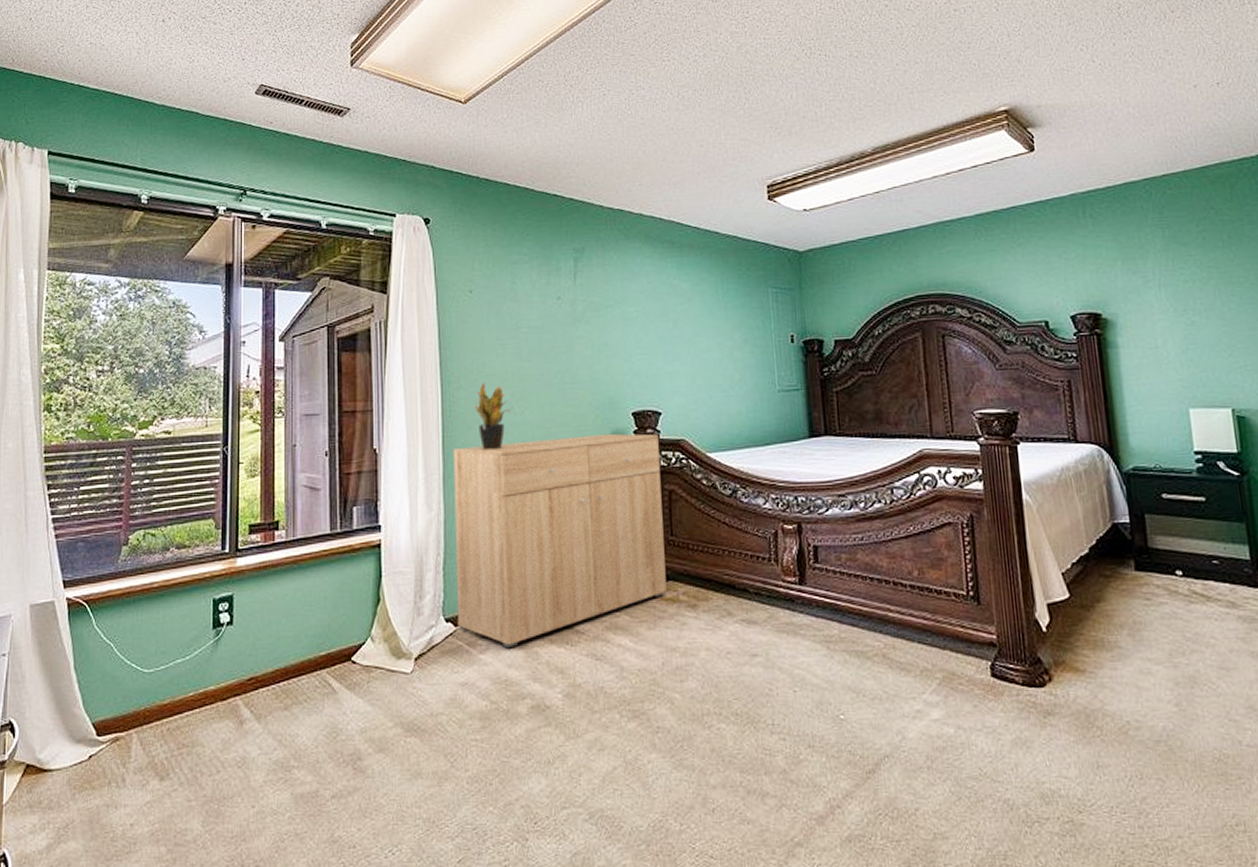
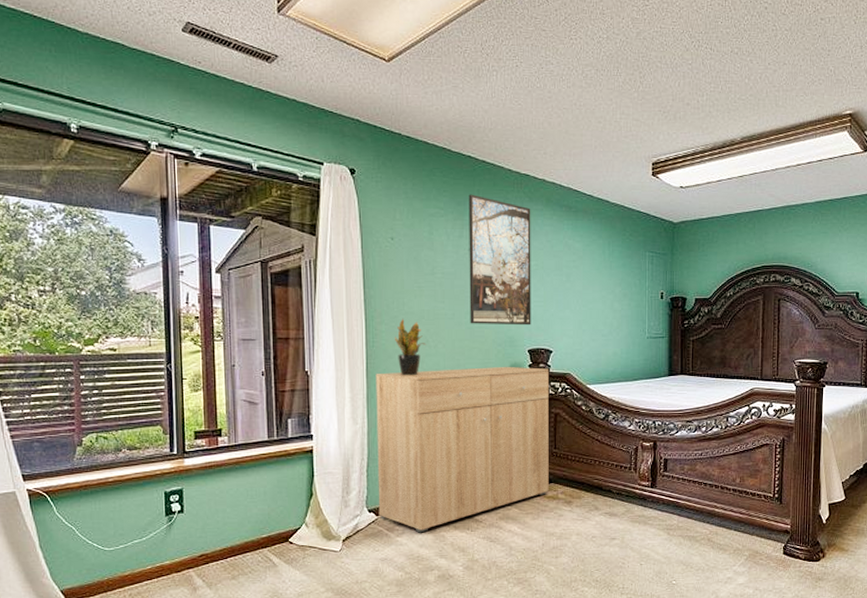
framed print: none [555,236,634,385] -> present [468,194,531,326]

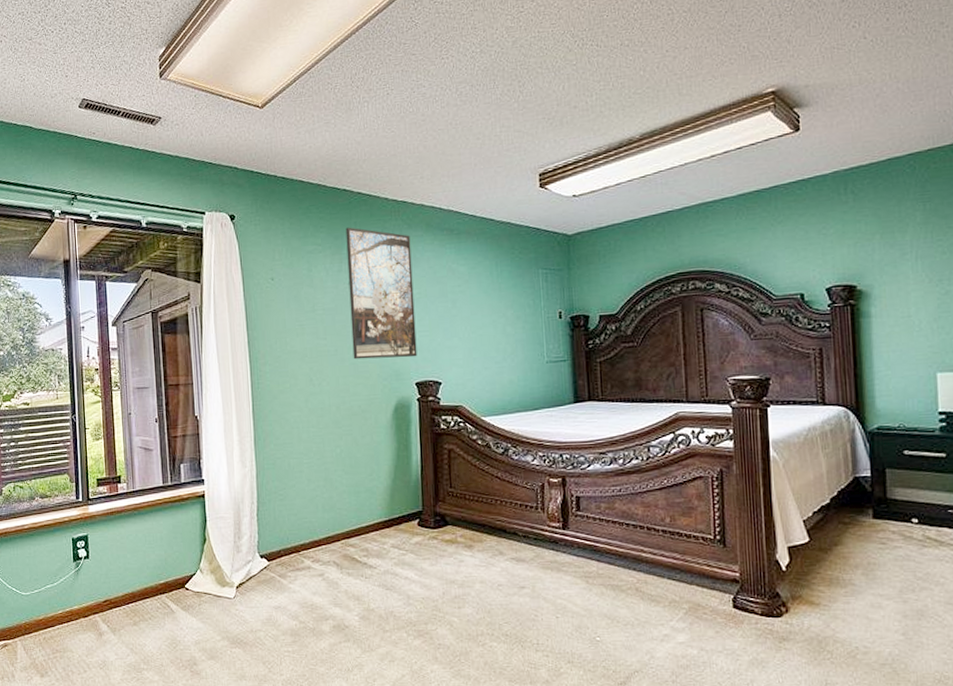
dresser: present [375,366,549,533] -> none [262,401,446,580]
potted plant: present [395,318,426,376] -> none [279,358,310,417]

